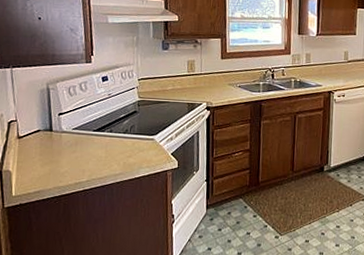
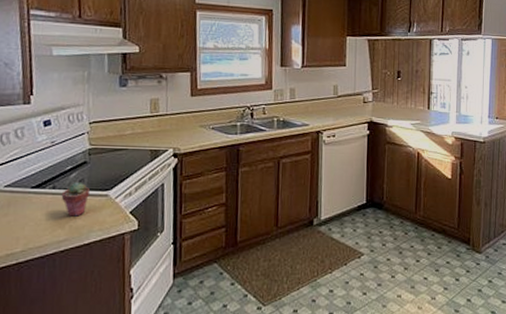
potted succulent: none [116,127,139,155] -> present [61,181,89,217]

